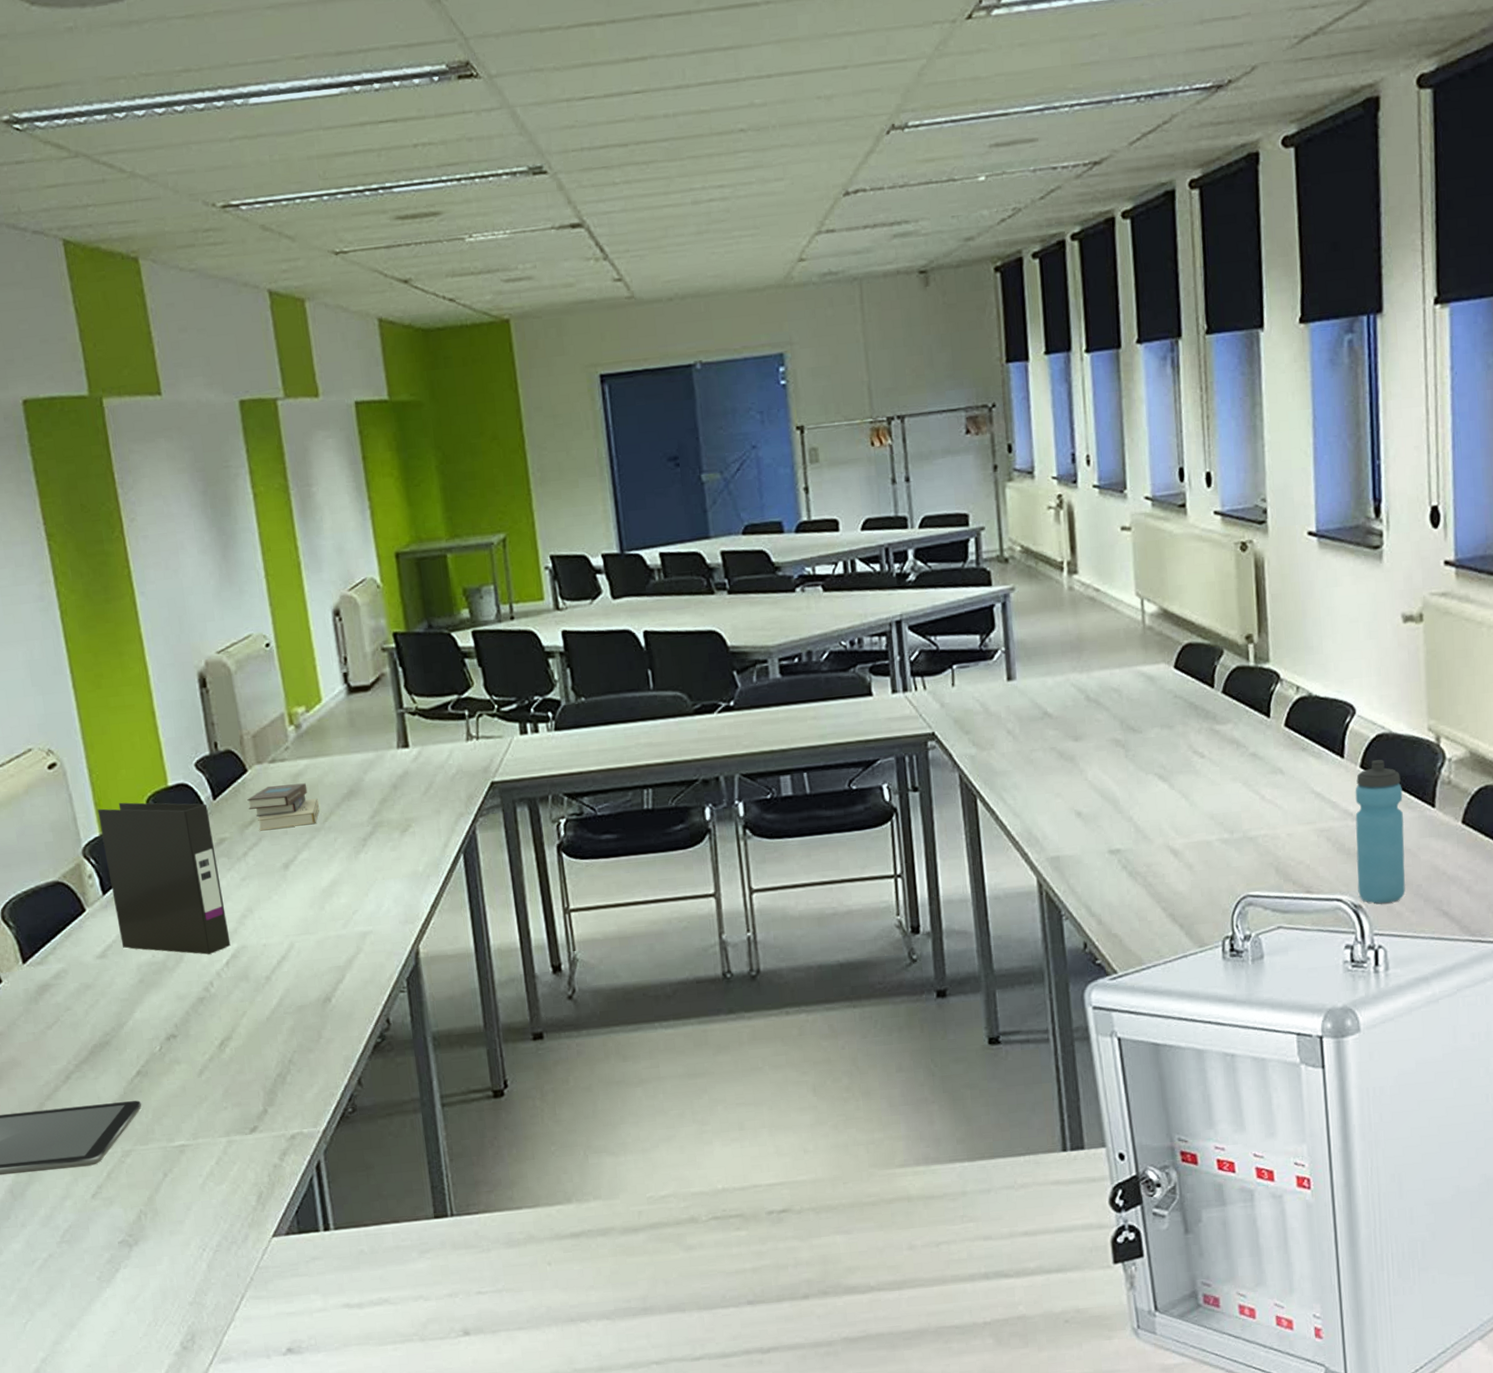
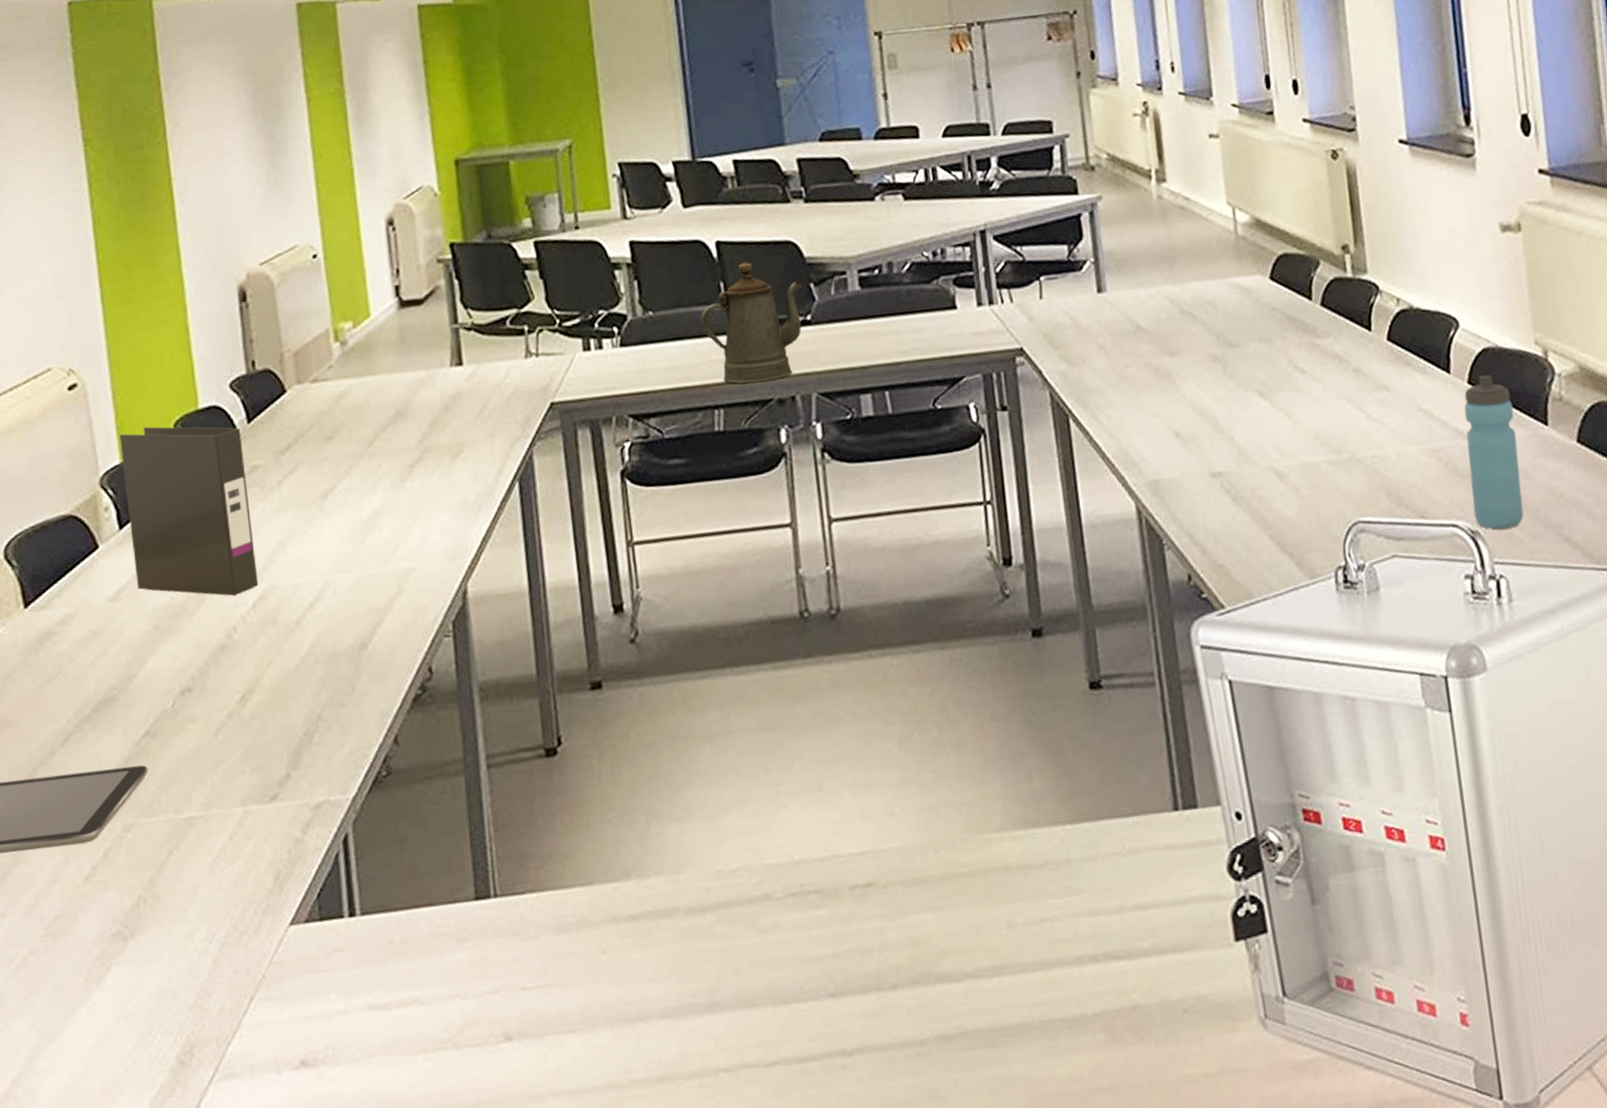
books: present [247,783,320,831] -> none [285,404,364,458]
coffee pot: none [629,651,726,766] -> present [700,262,803,384]

